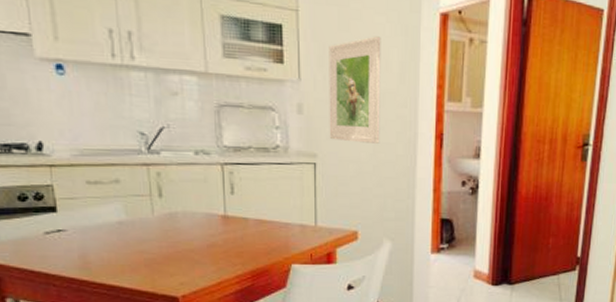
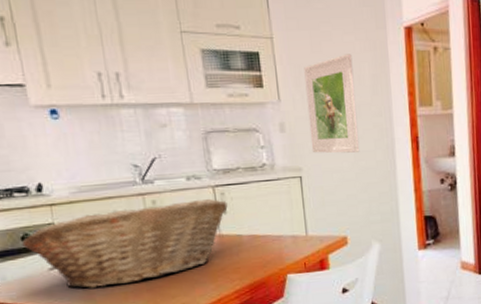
fruit basket: none [18,176,236,257] -> present [22,198,228,289]

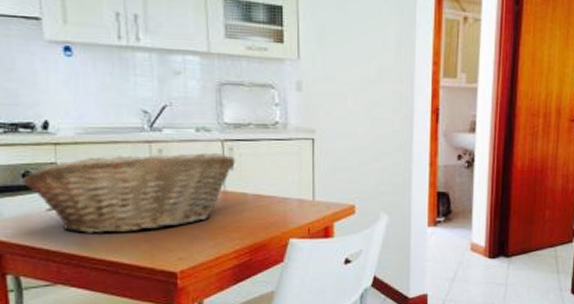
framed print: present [304,54,360,154] -> none [327,16,378,119]

